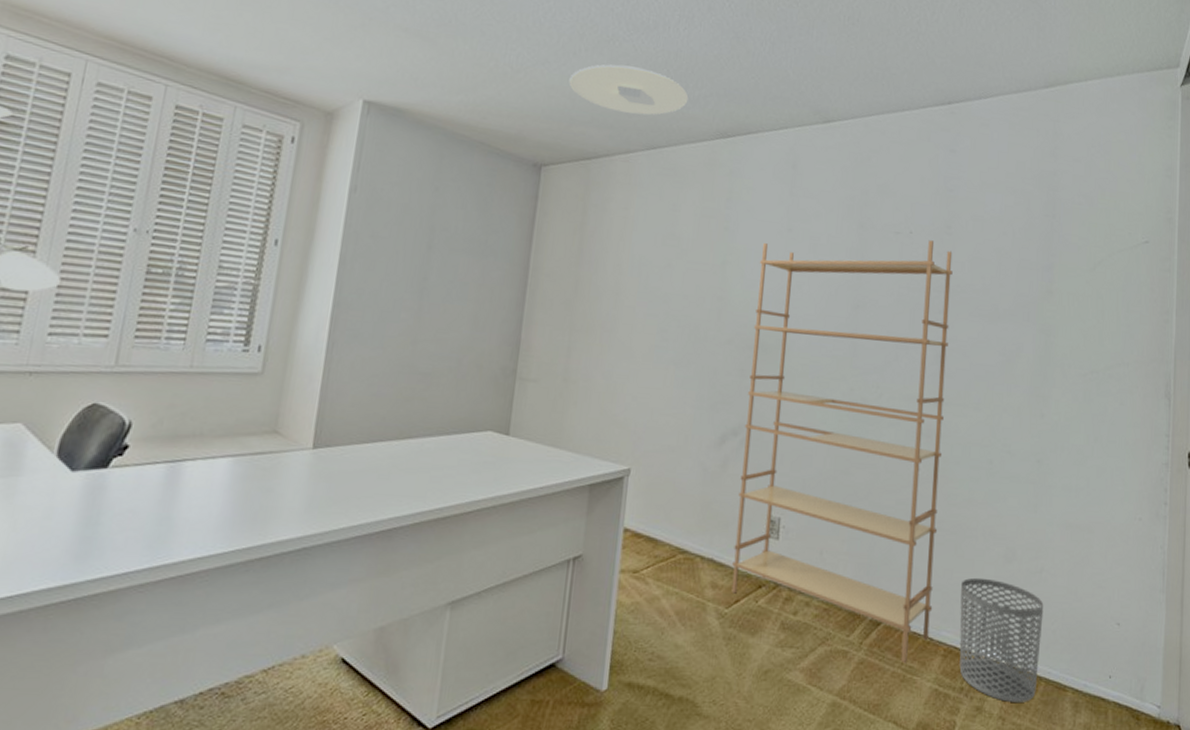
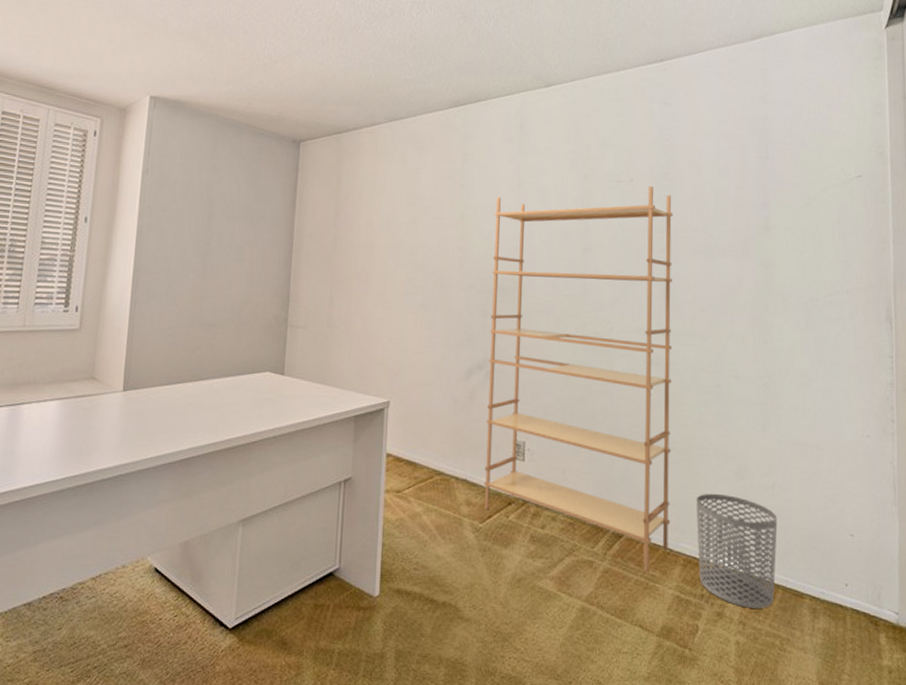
ceiling light: present [569,64,689,116] -> none [320,49,424,92]

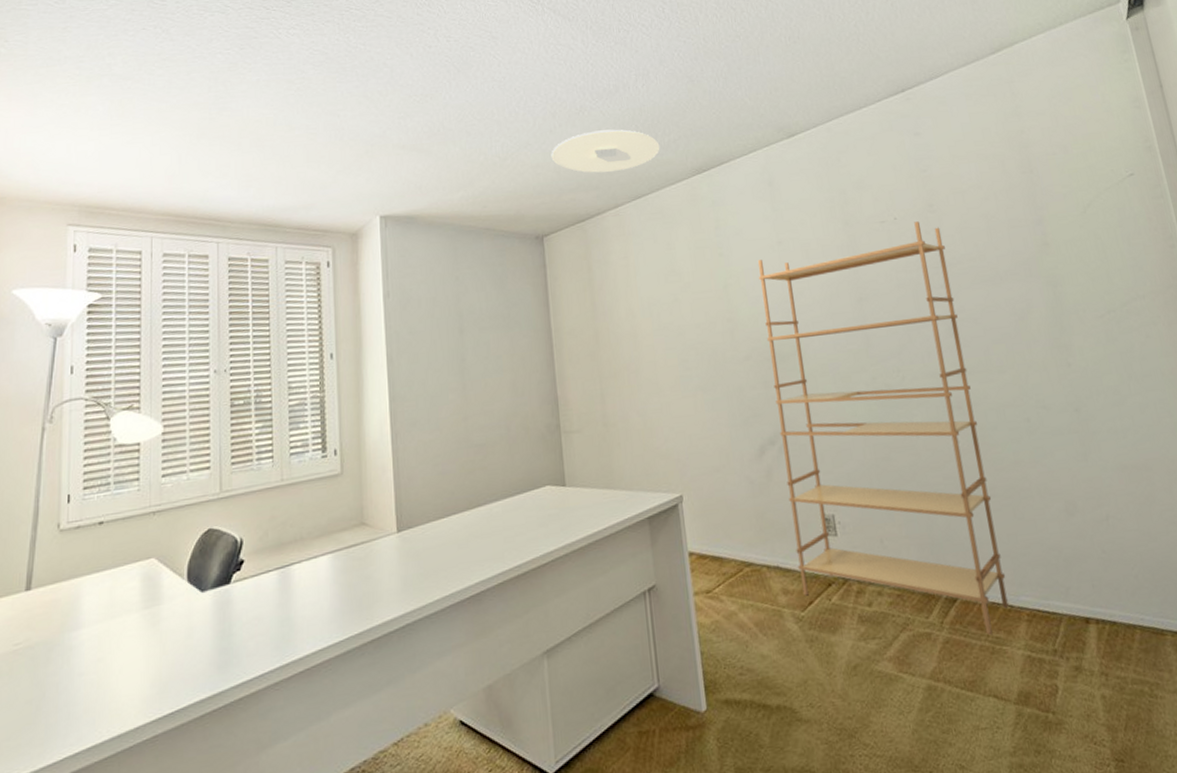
ceiling light: none [320,49,424,92] -> present [551,129,660,173]
waste bin: present [696,493,777,608] -> none [1027,535,1133,657]

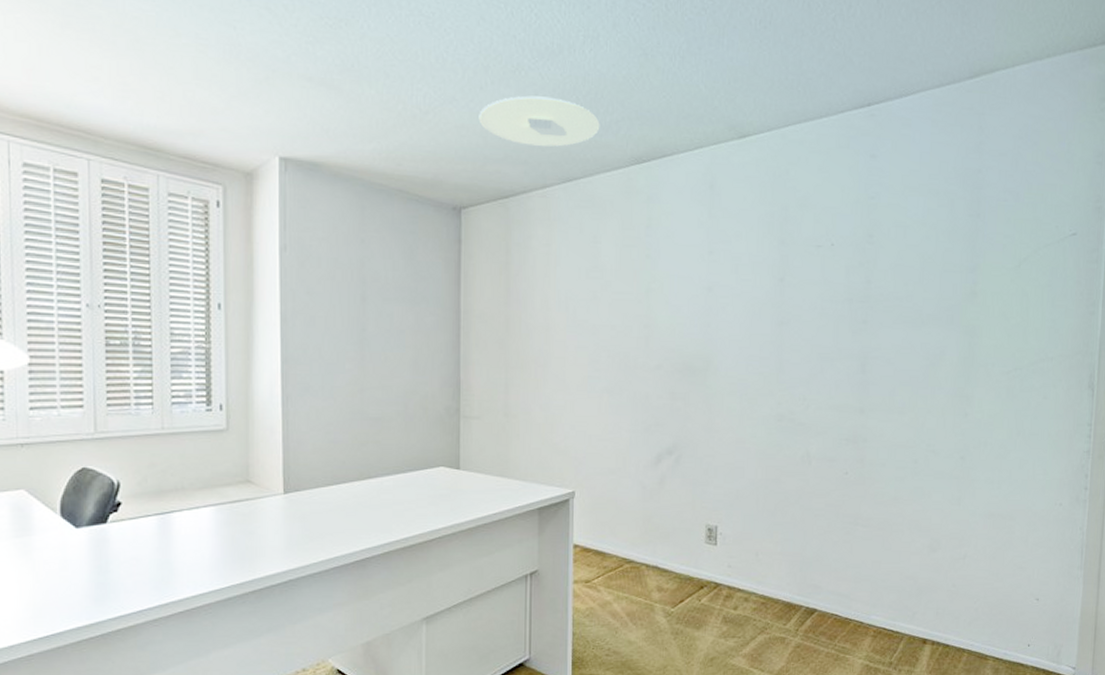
bookshelf: present [758,221,1009,635] -> none [675,251,875,645]

